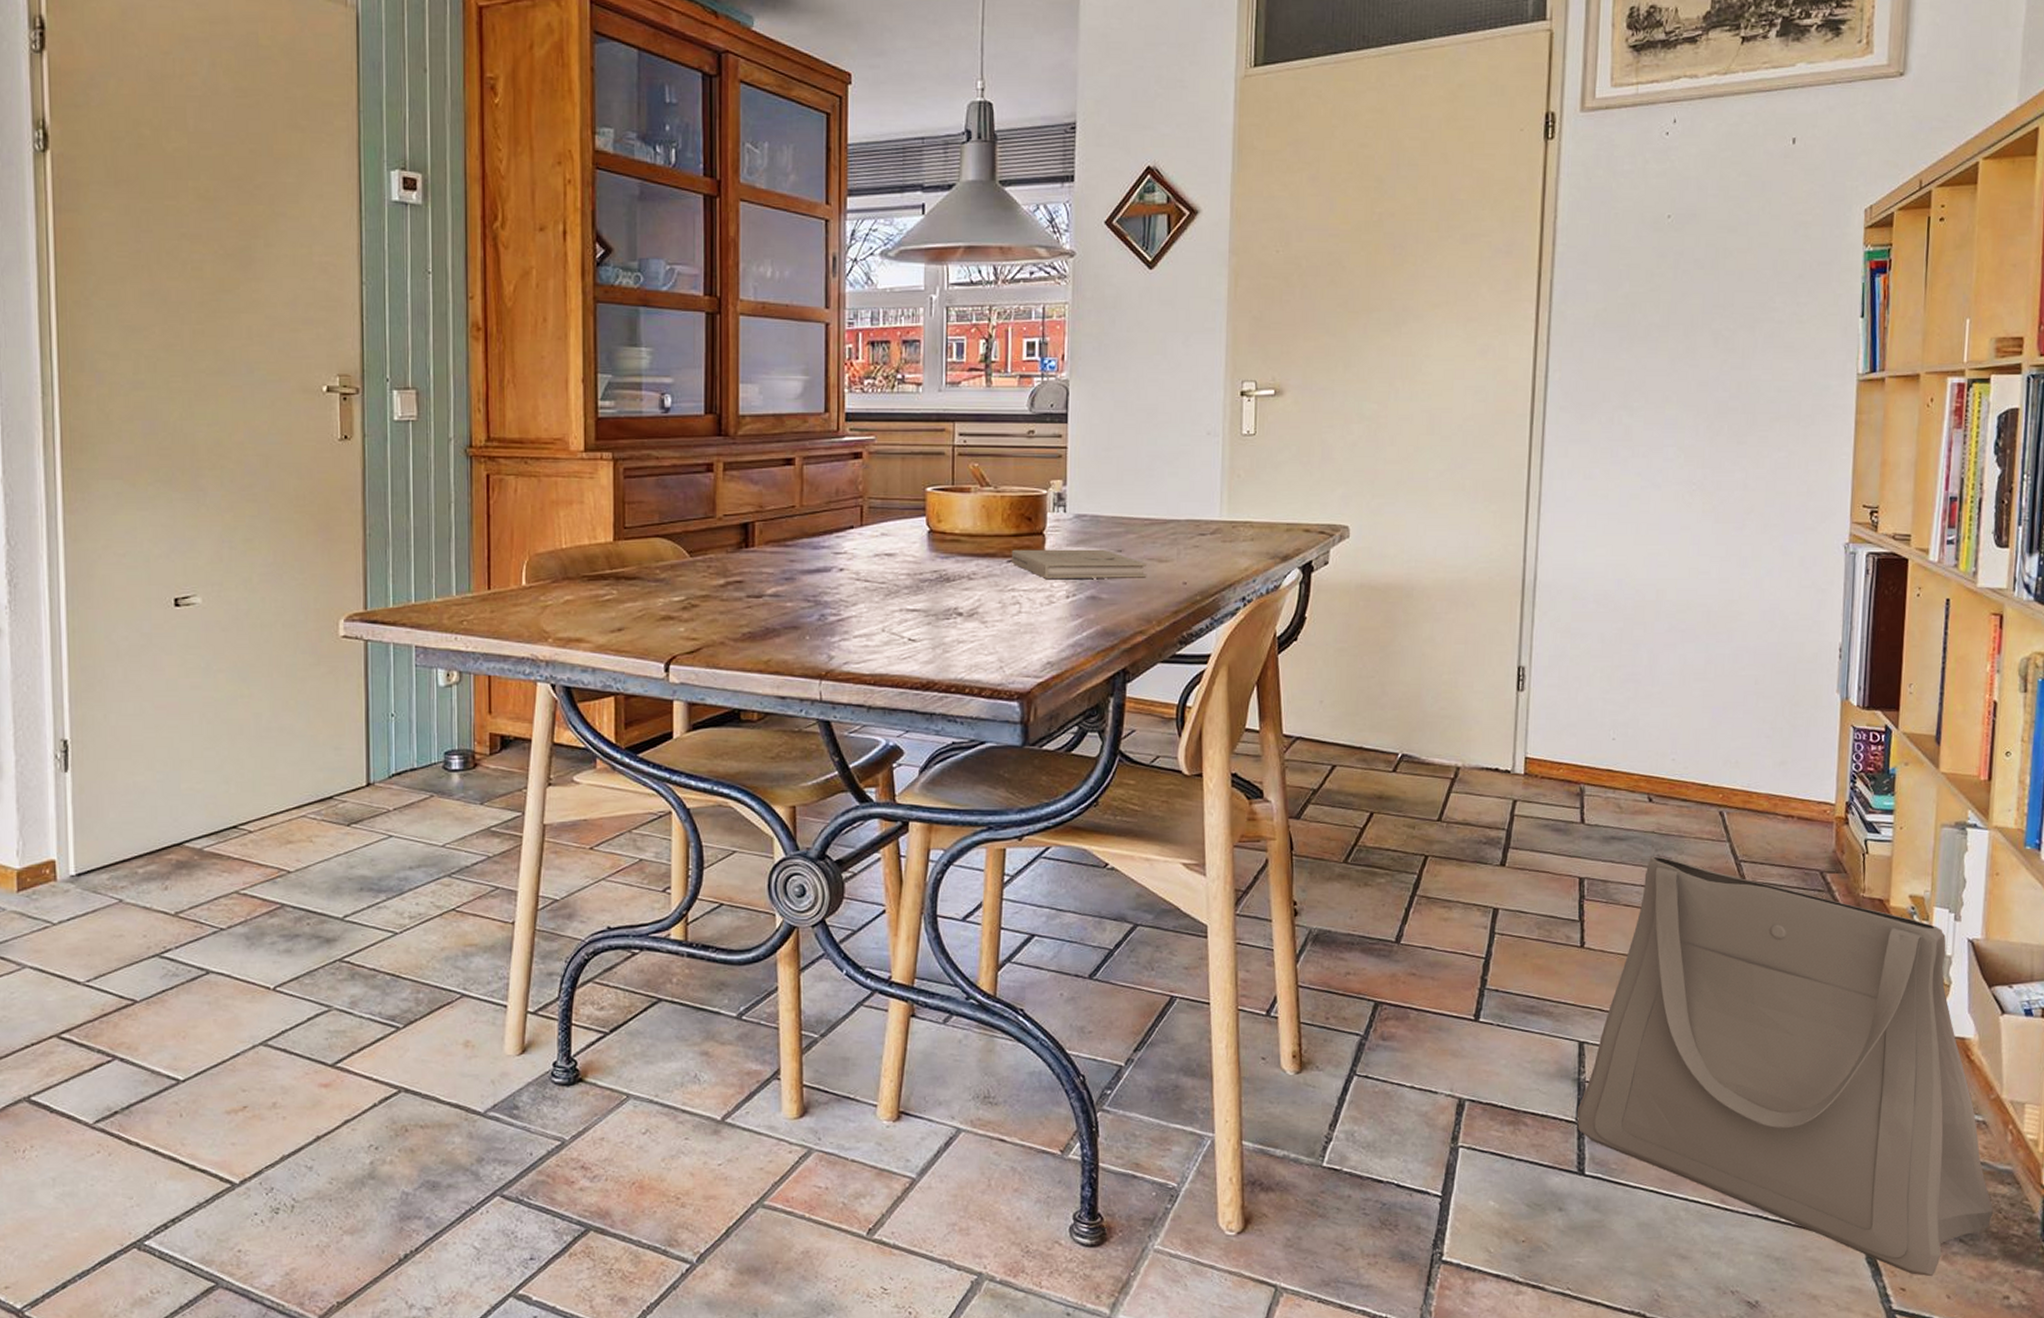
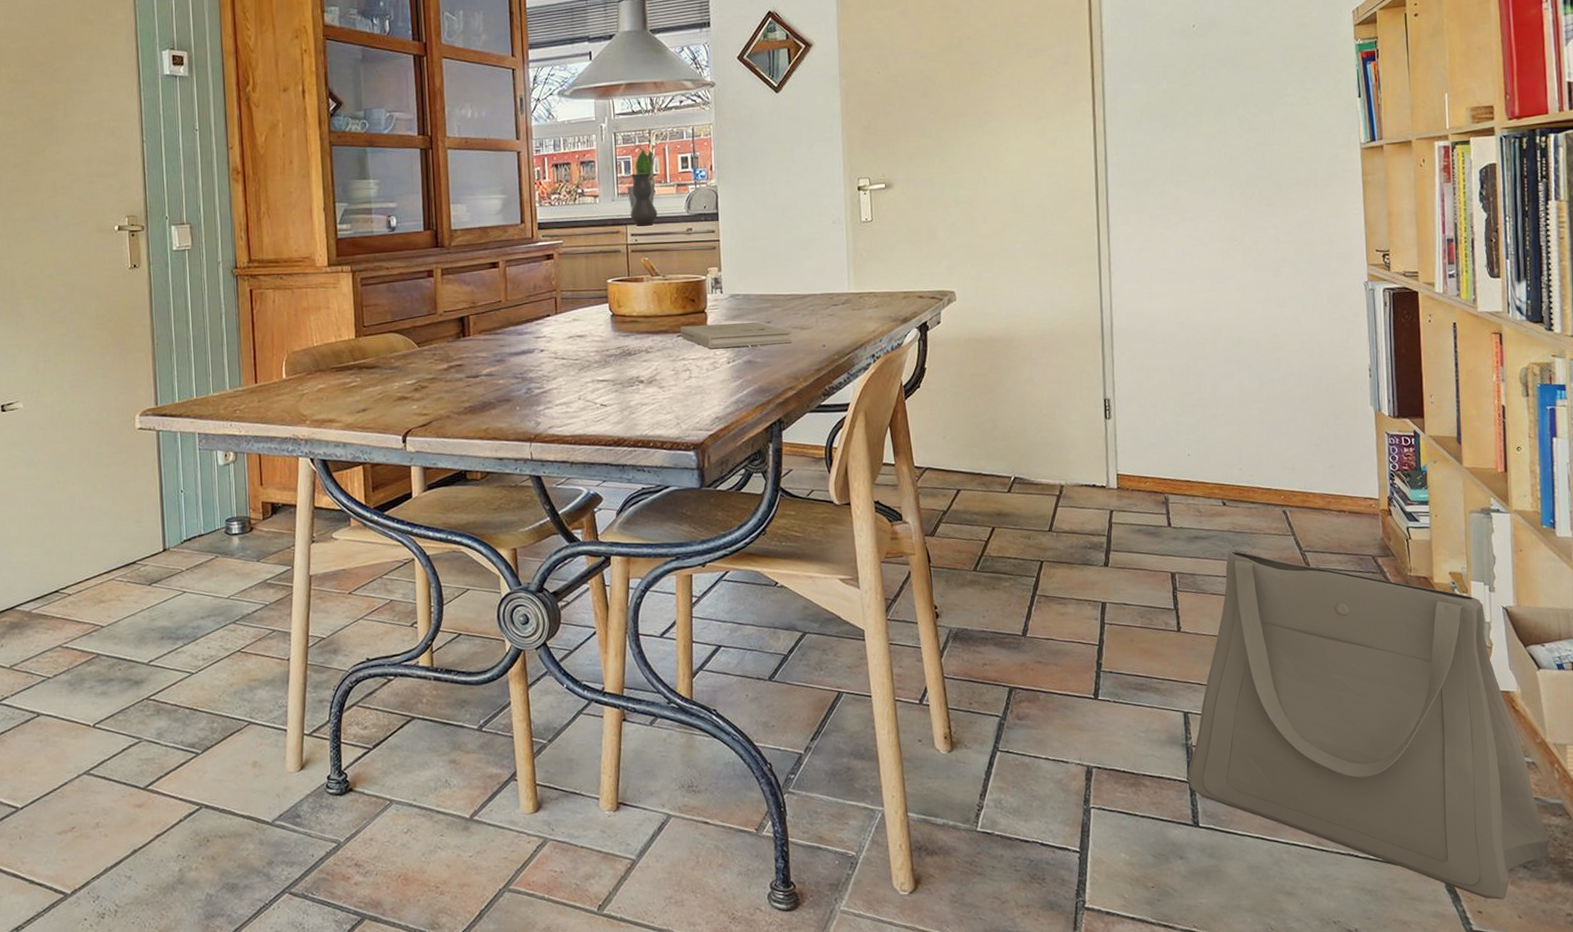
potted plant: none [957,328,992,403] -> present [626,148,655,209]
vase: none [959,359,993,425] -> present [629,172,658,227]

